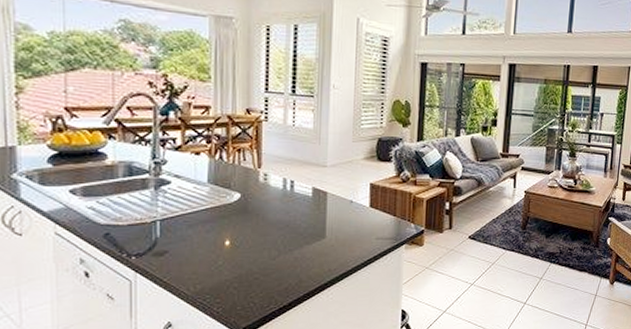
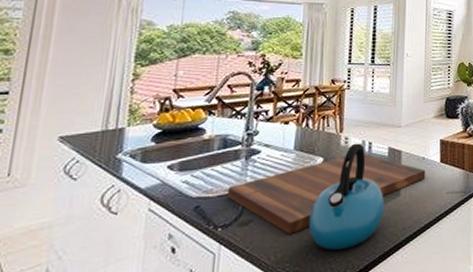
cutting board: none [138,192,354,267] -> present [227,154,426,234]
kettle: none [228,181,308,286] -> present [308,143,384,251]

